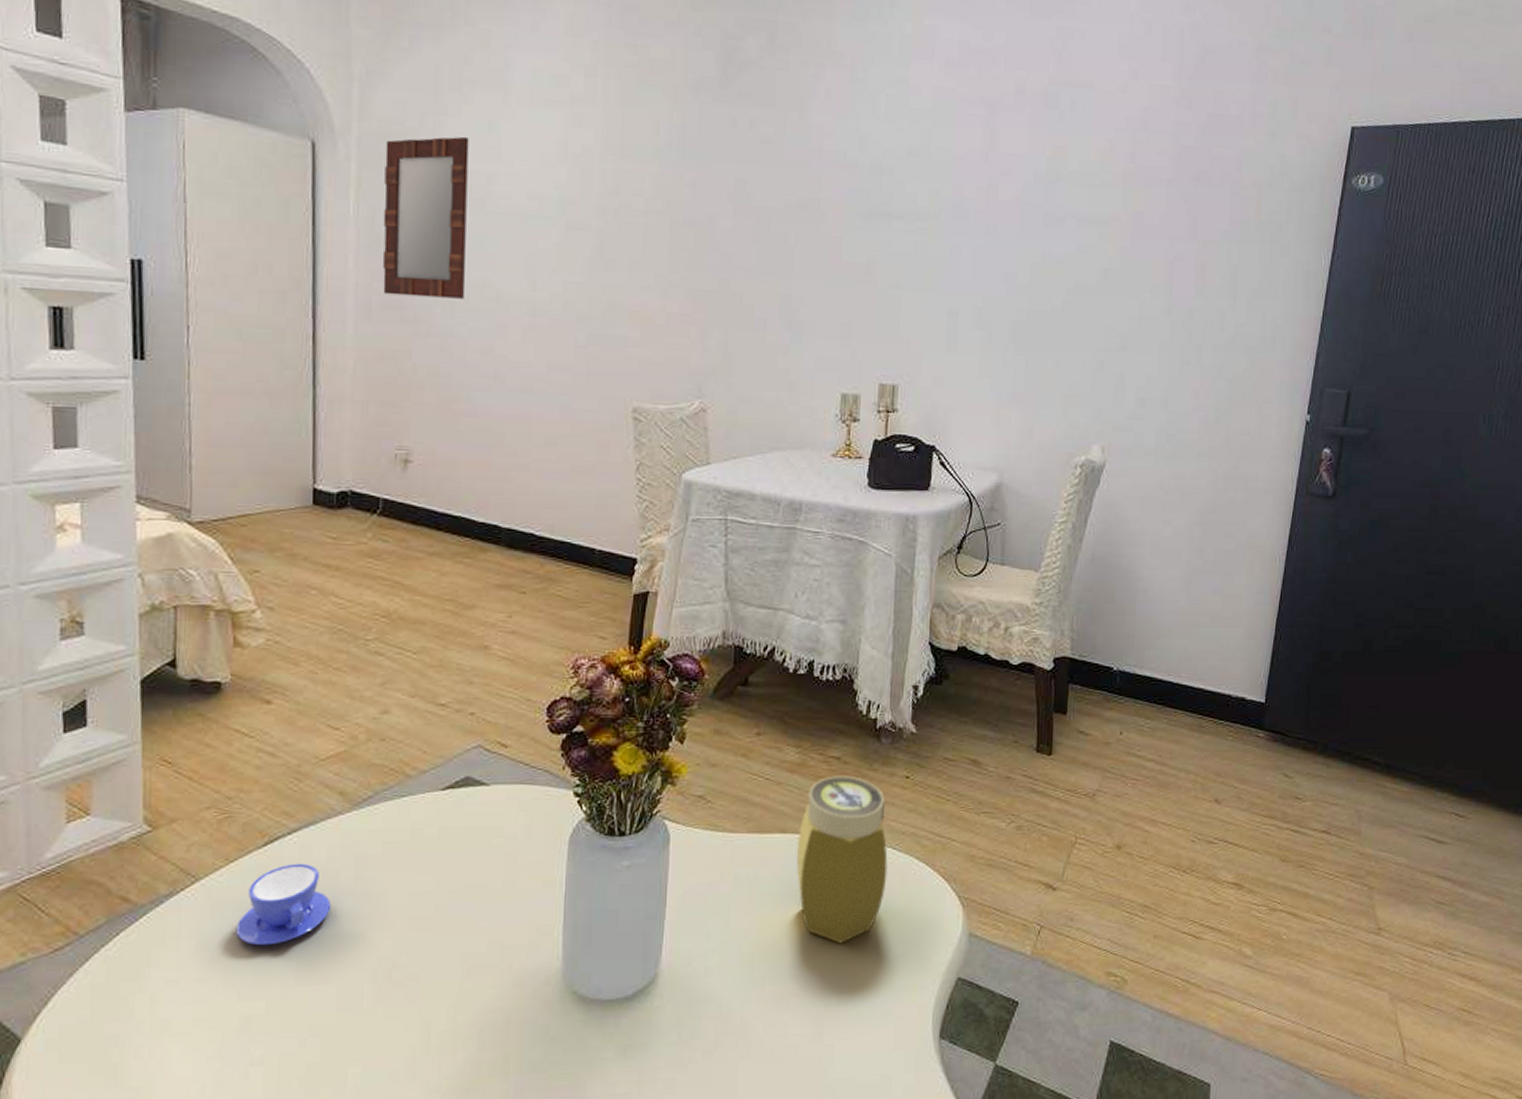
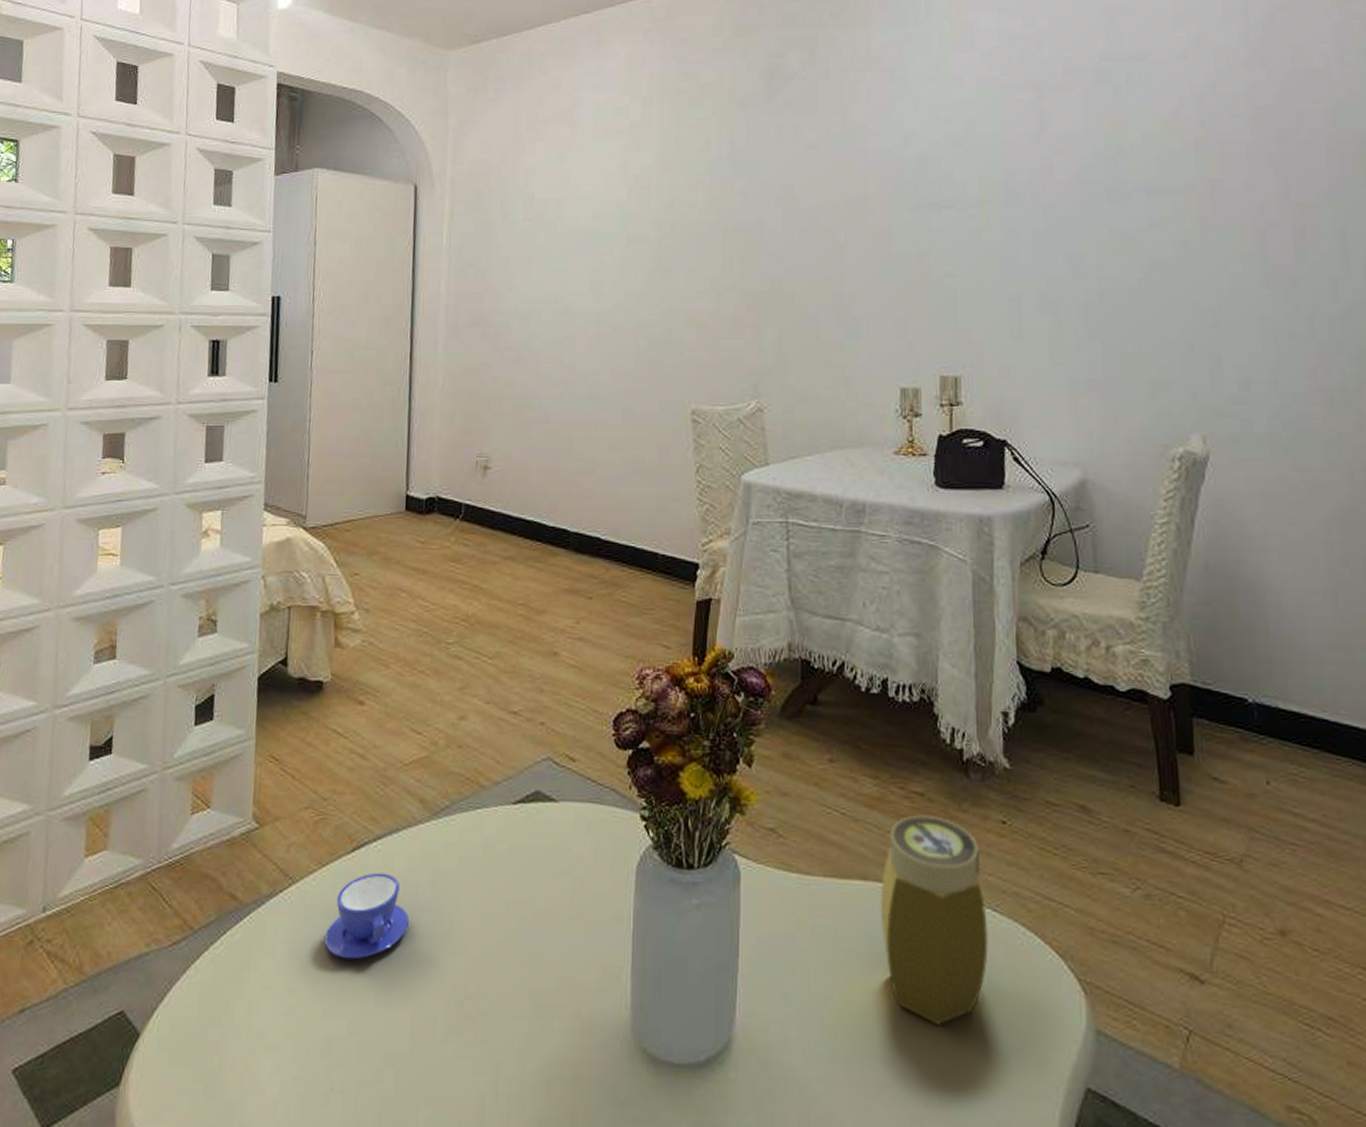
home mirror: present [382,136,469,299] -> none [469,169,543,314]

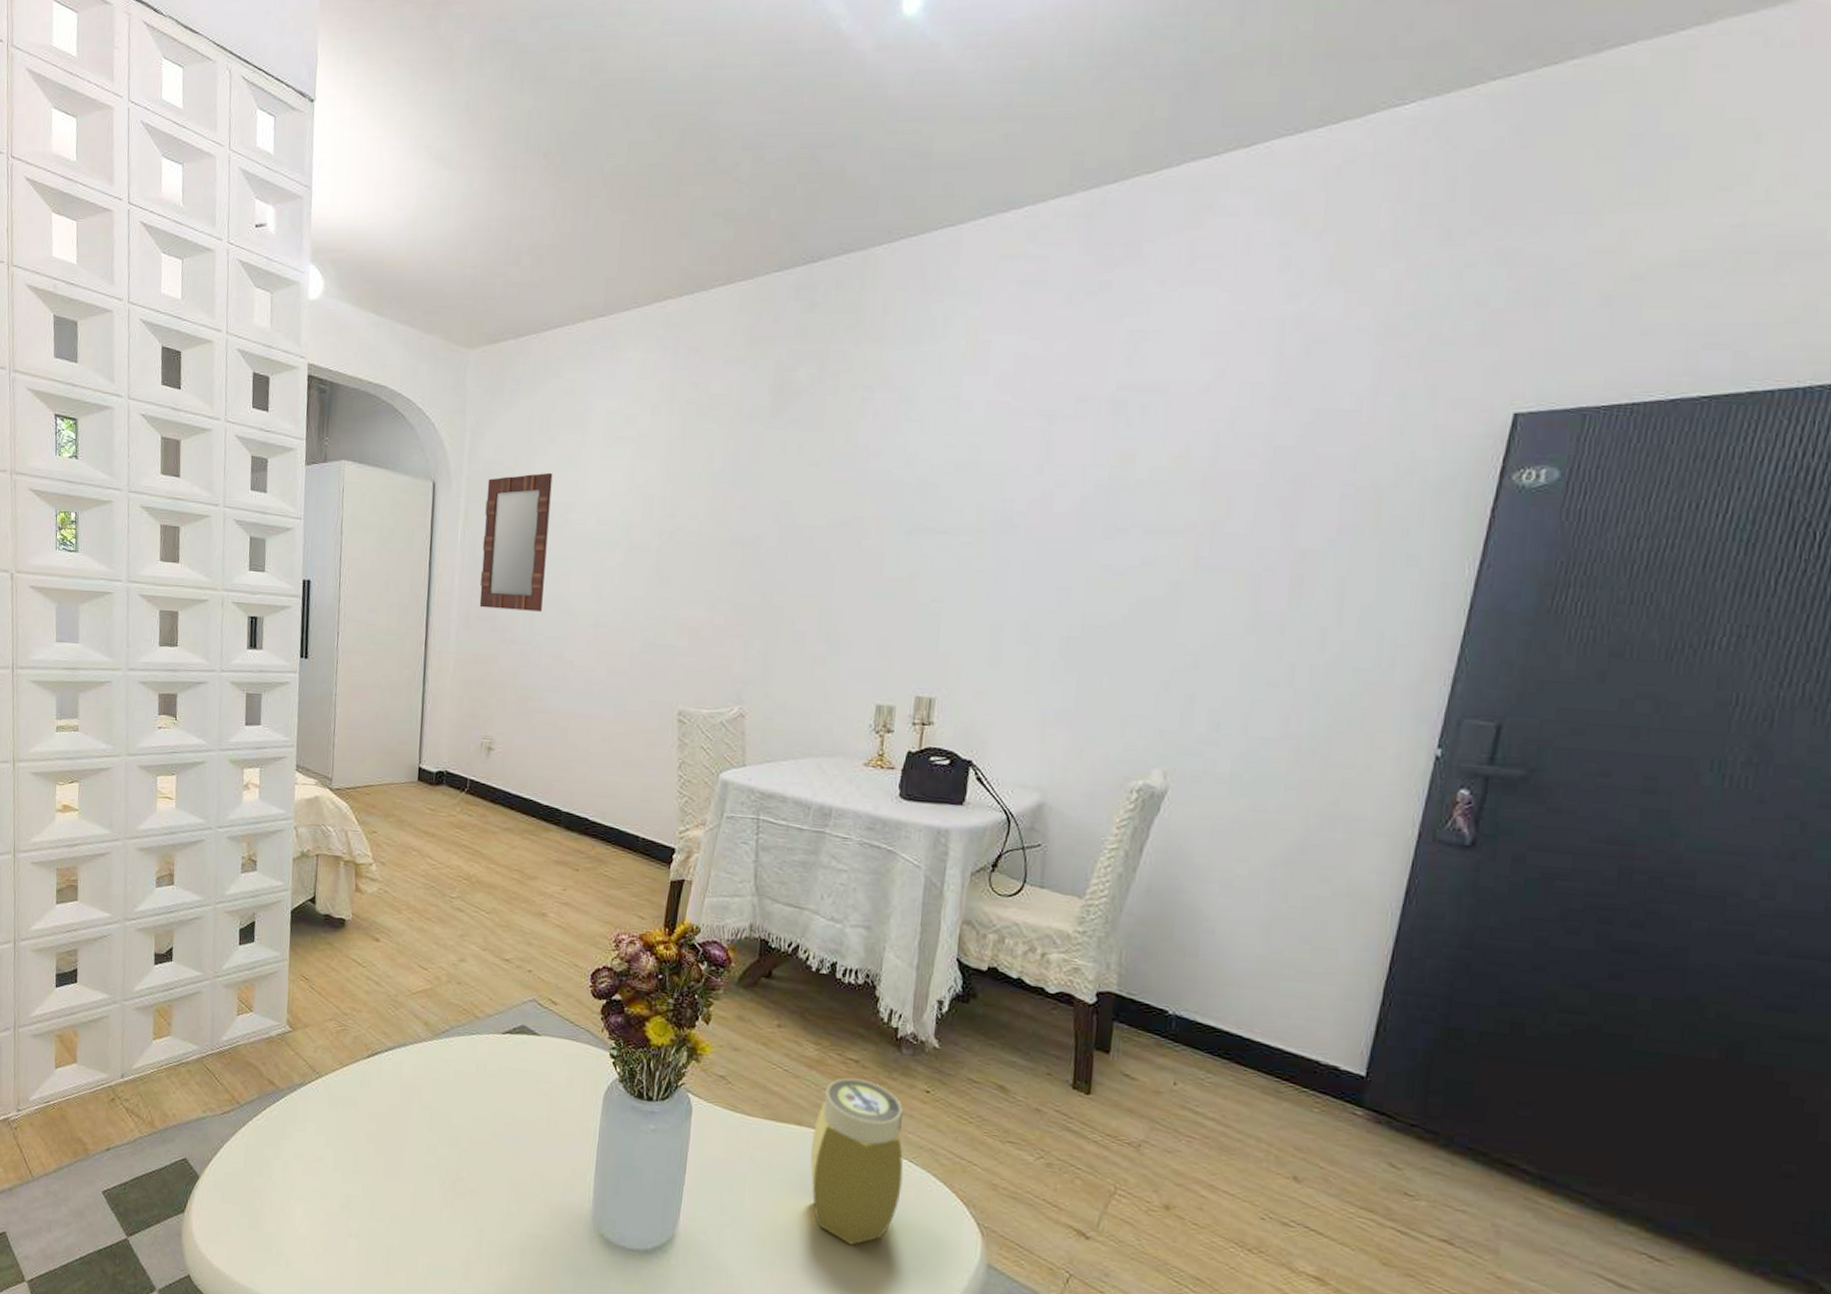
teacup: present [324,872,409,960] -> none [344,1076,413,1141]
home mirror: none [469,169,543,314] -> present [479,472,553,612]

